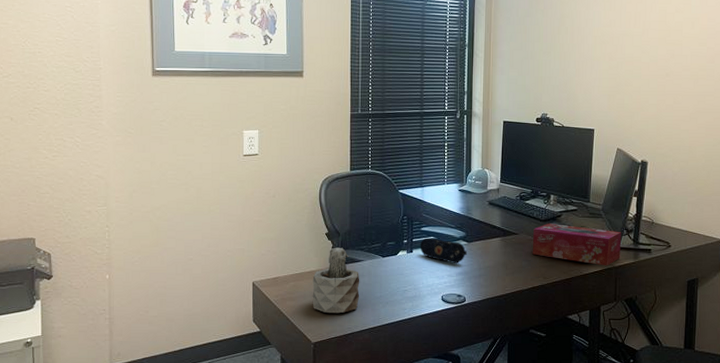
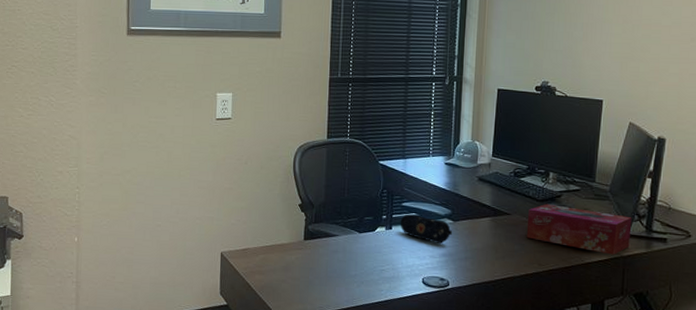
succulent plant: present [312,247,360,314] -> none [282,220,334,291]

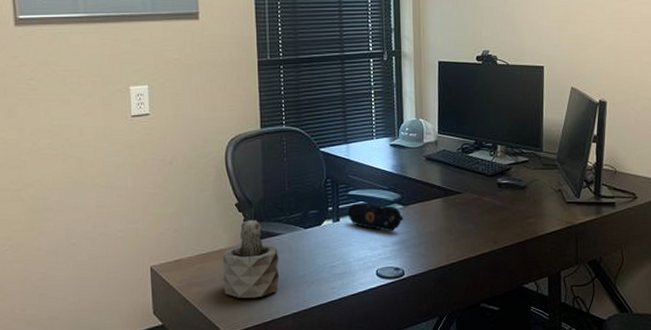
succulent plant: none [282,220,334,291] -> present [222,220,280,299]
tissue box: present [526,203,632,255] -> none [479,178,581,225]

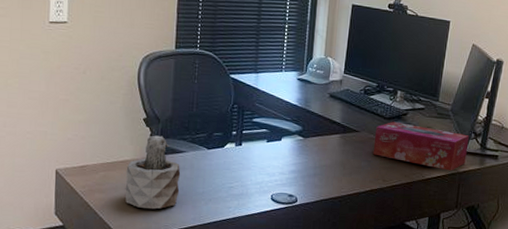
pencil case: present [347,203,404,232] -> none [250,130,303,161]
tissue box: none [479,178,581,225] -> present [373,121,470,171]

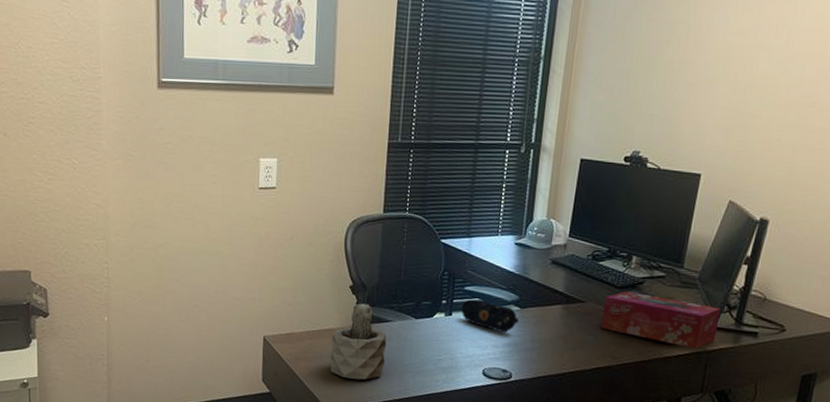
pencil case: none [250,130,303,161] -> present [461,299,520,333]

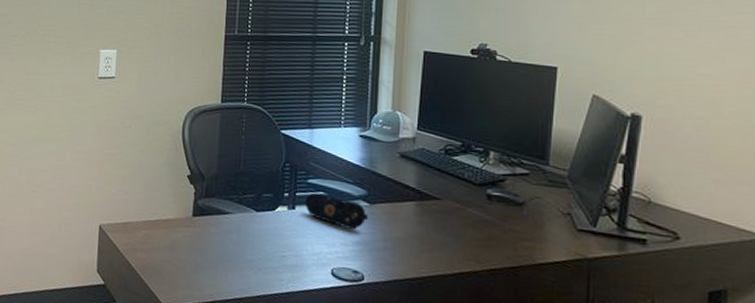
succulent plant: present [330,303,387,380] -> none [167,193,227,275]
tissue box: present [600,290,721,349] -> none [460,188,599,256]

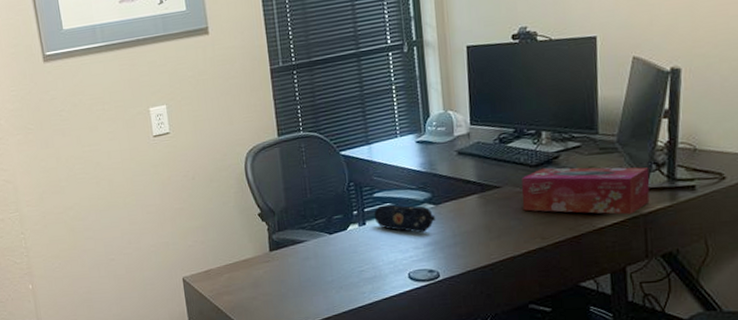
tissue box: none [460,188,599,256] -> present [522,167,650,215]

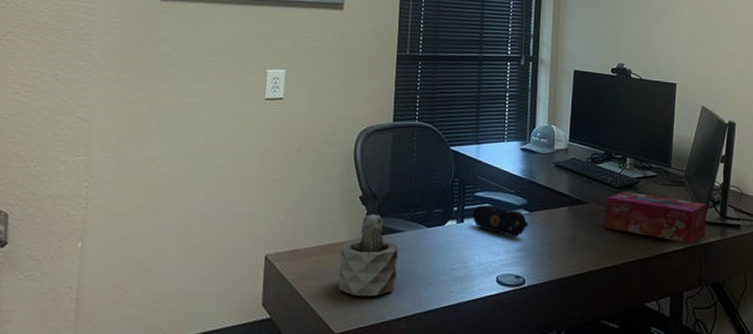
succulent plant: none [249,228,308,306] -> present [338,214,399,297]

